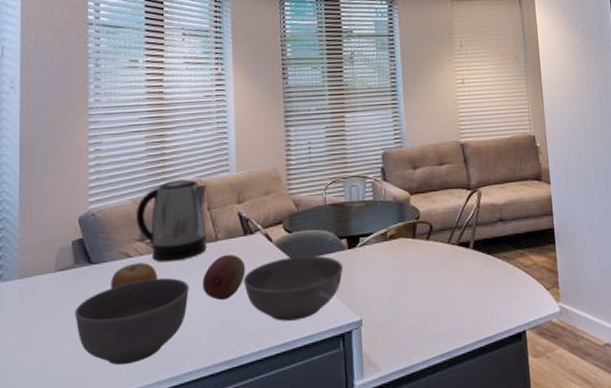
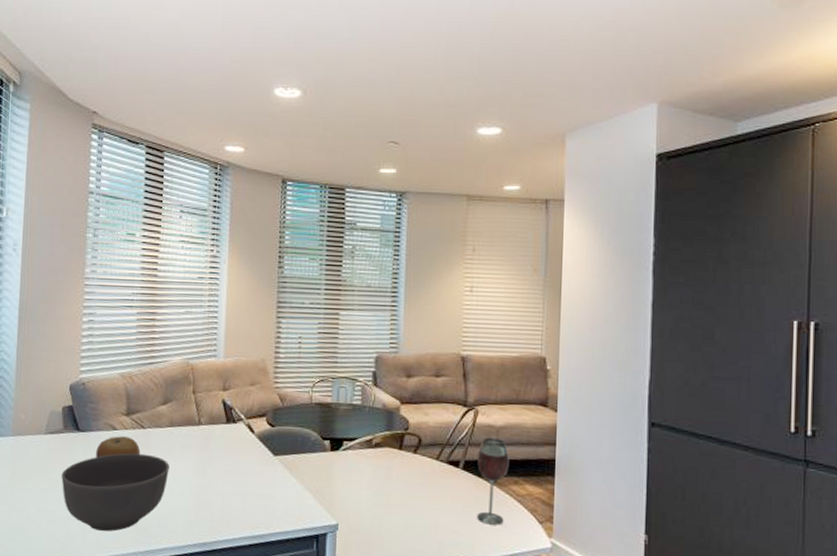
kettle: present [136,179,207,263] -> none [123,359,193,440]
fruit: present [202,254,246,301] -> none [182,439,226,485]
bowl: present [244,255,344,321] -> none [223,451,324,515]
wineglass: none [485,215,516,298] -> present [477,437,509,525]

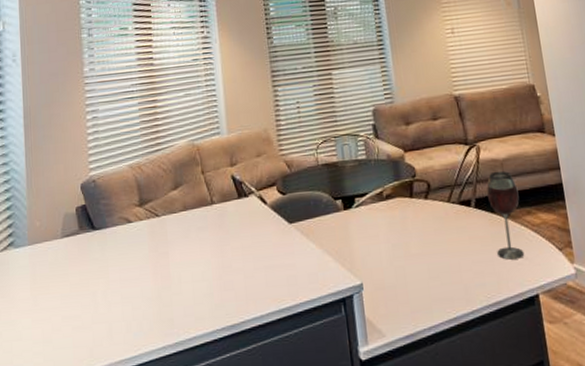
bowl: present [61,453,170,532] -> none [82,242,189,330]
fruit: present [96,436,141,458] -> none [114,227,158,255]

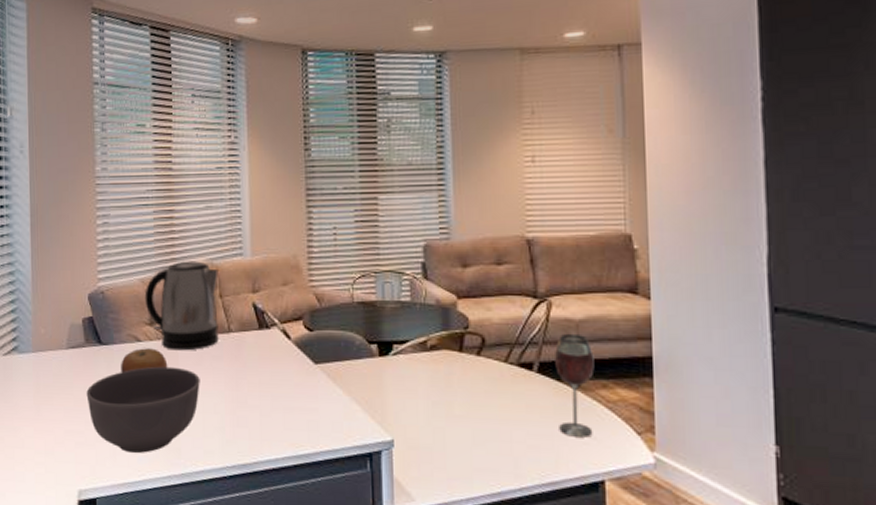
bowl: none [82,242,189,330] -> present [86,366,200,454]
fruit: none [114,227,158,255] -> present [121,348,168,373]
kettle: none [133,143,203,227] -> present [144,261,219,351]

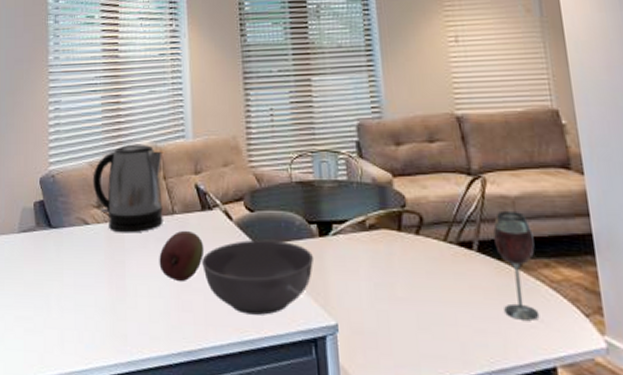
bowl: present [86,366,200,454] -> none [36,249,146,341]
fruit: present [121,348,168,373] -> none [69,231,115,257]
fruit: none [214,348,261,399] -> present [159,230,205,282]
bowl: none [258,358,373,431] -> present [202,239,314,315]

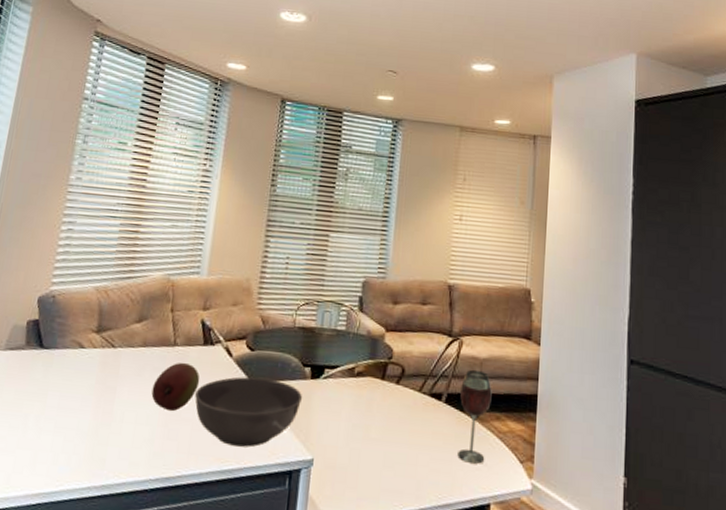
kettle: present [92,144,163,233] -> none [95,273,174,361]

